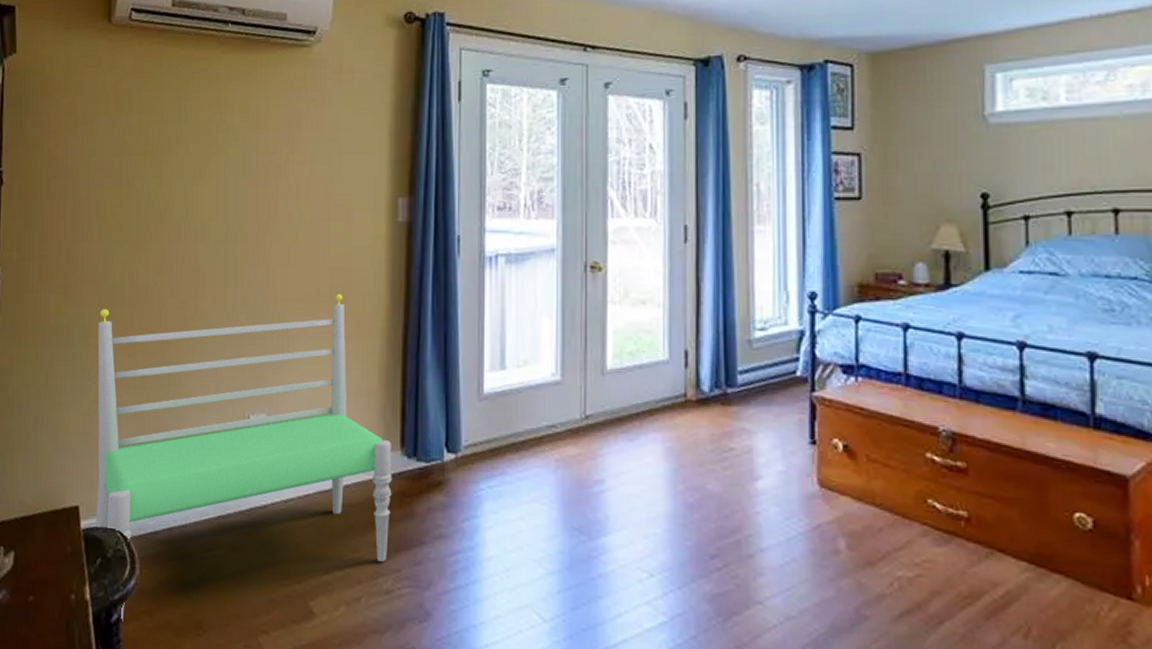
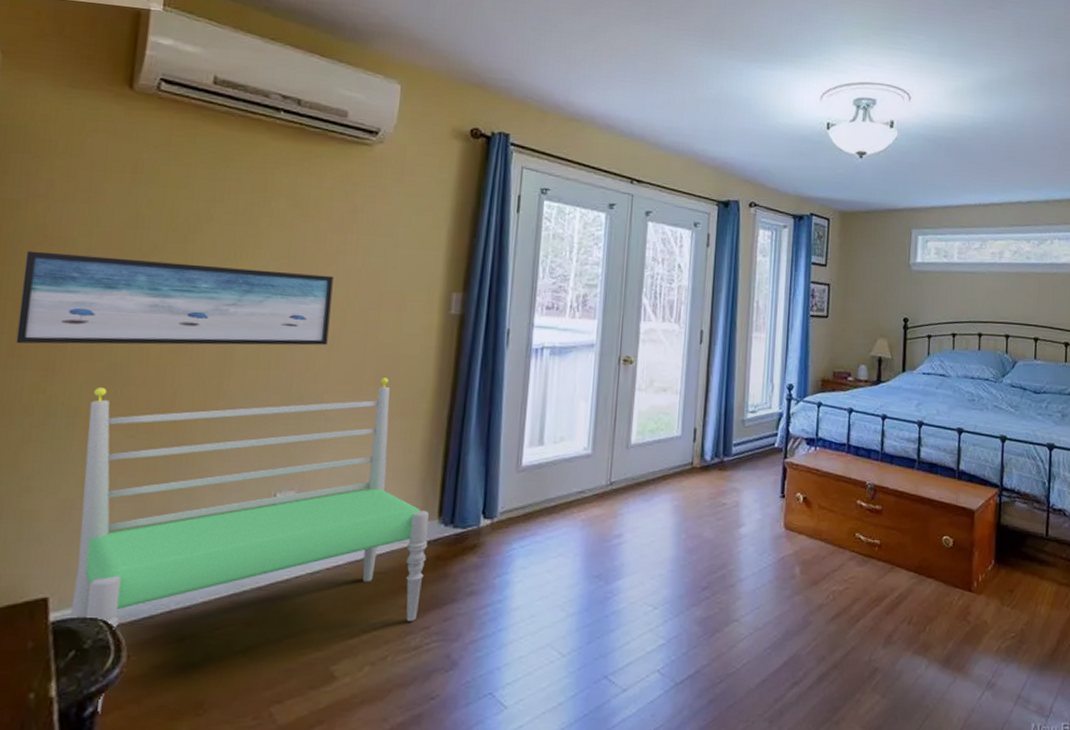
wall art: none [43,184,285,270] -> present [16,250,334,346]

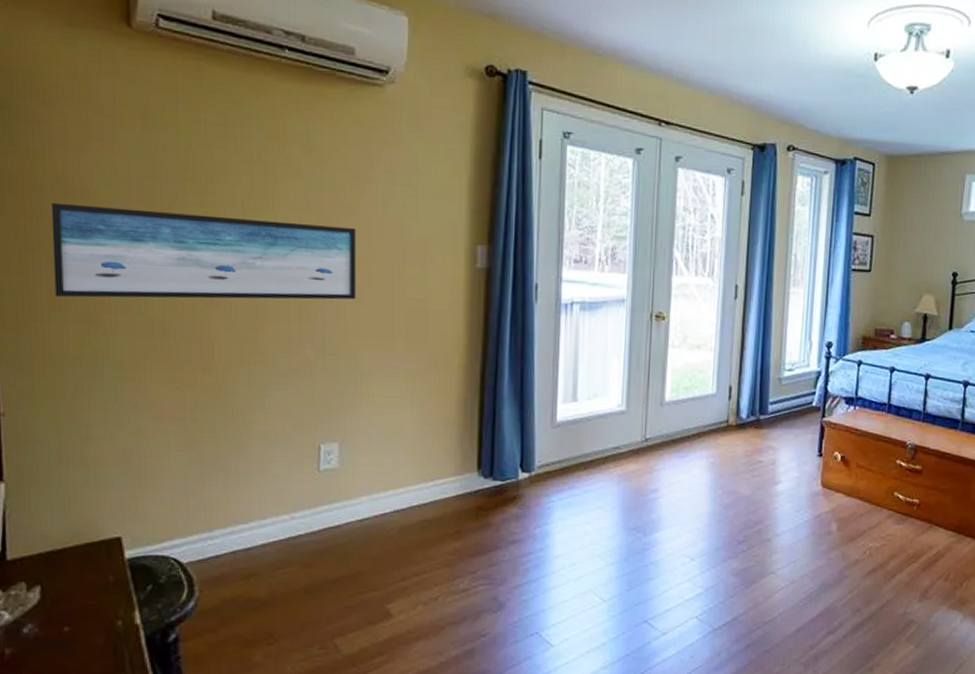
bench: present [70,378,429,714] -> none [134,333,469,640]

